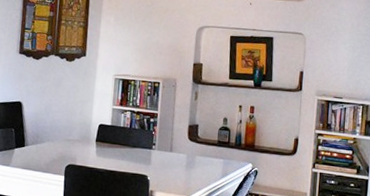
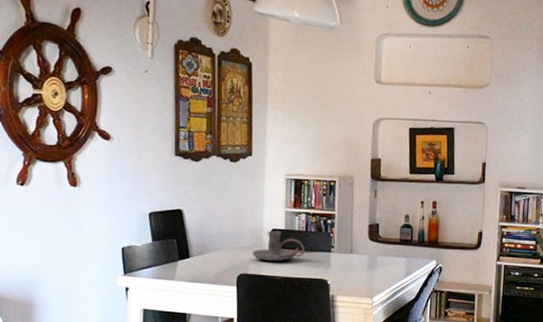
candle holder: none [80,125,128,155] -> present [252,230,305,262]

